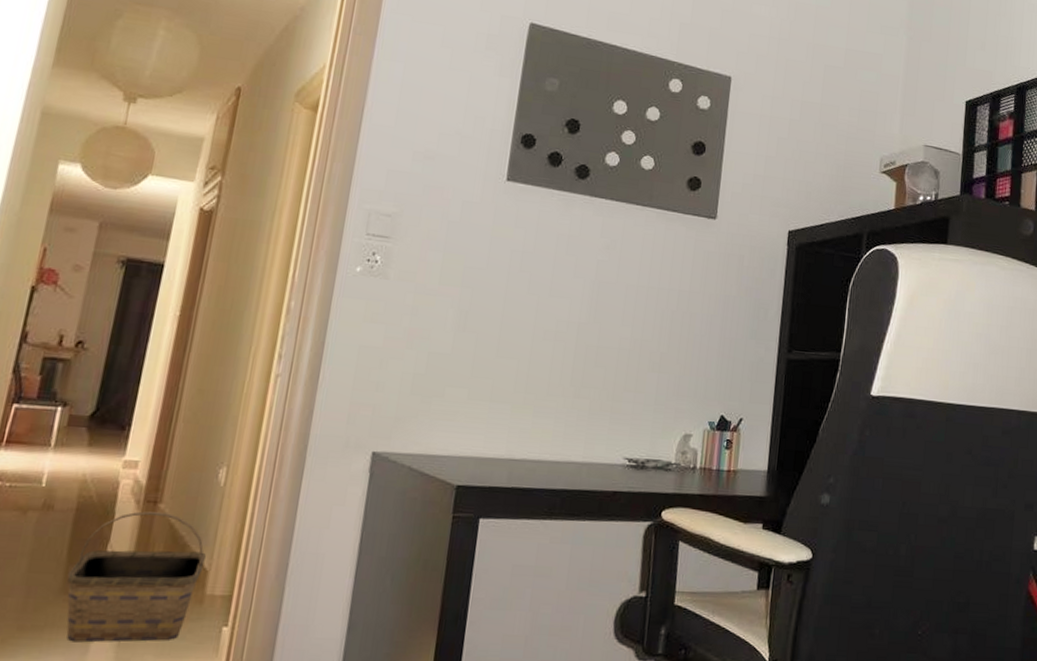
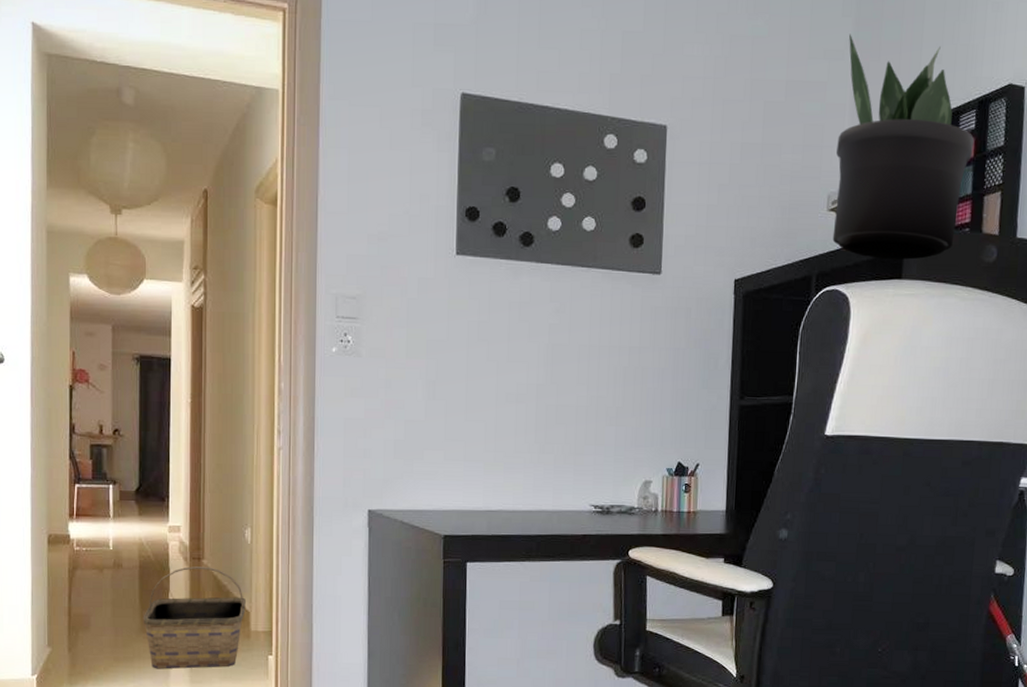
planter: none [883,14,1014,227] -> present [832,34,975,260]

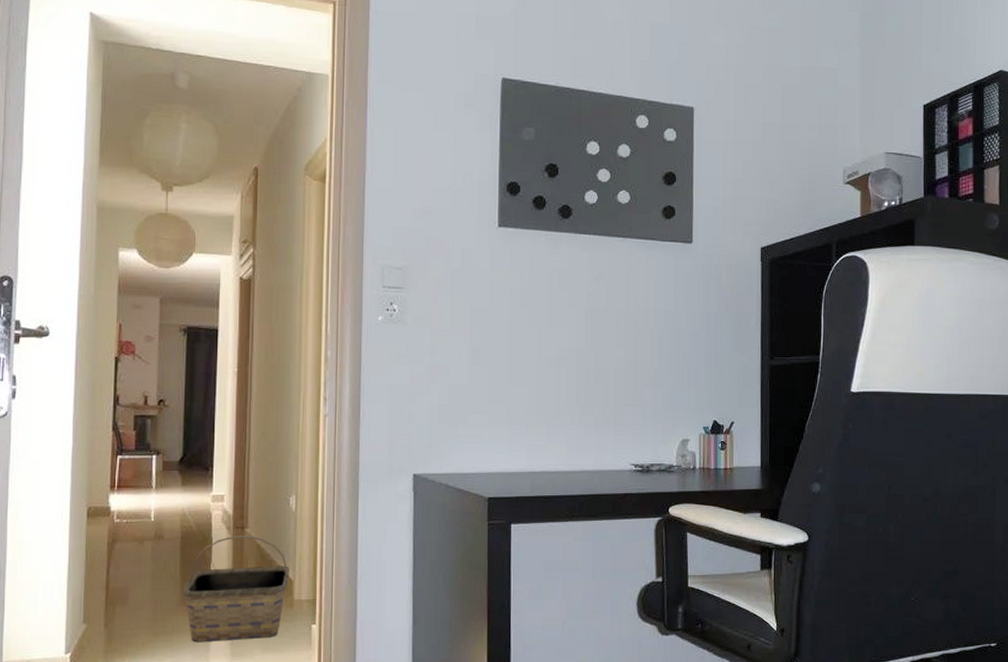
planter: present [832,34,975,260] -> none [849,26,973,228]

